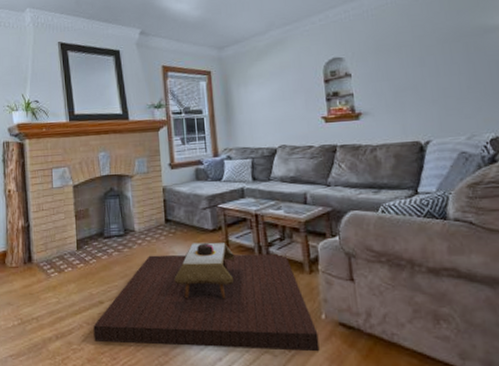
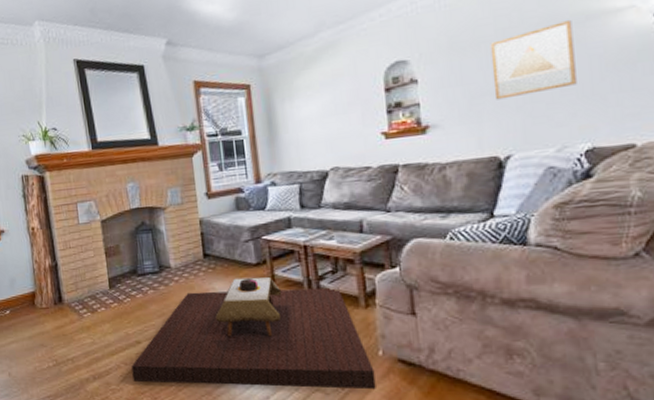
wall art: none [409,31,480,94] -> present [490,19,577,100]

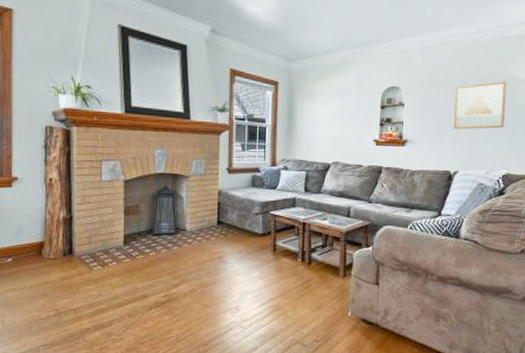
coffee table: present [131,277,376,390] -> none [135,245,343,343]

